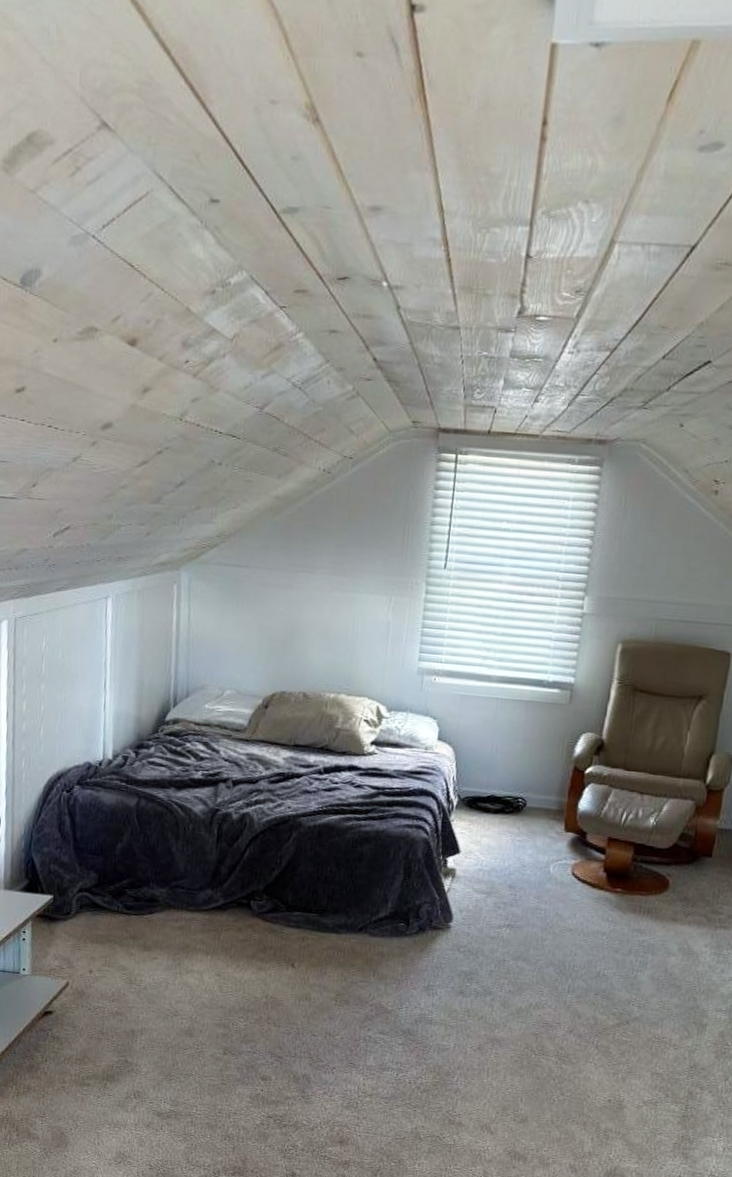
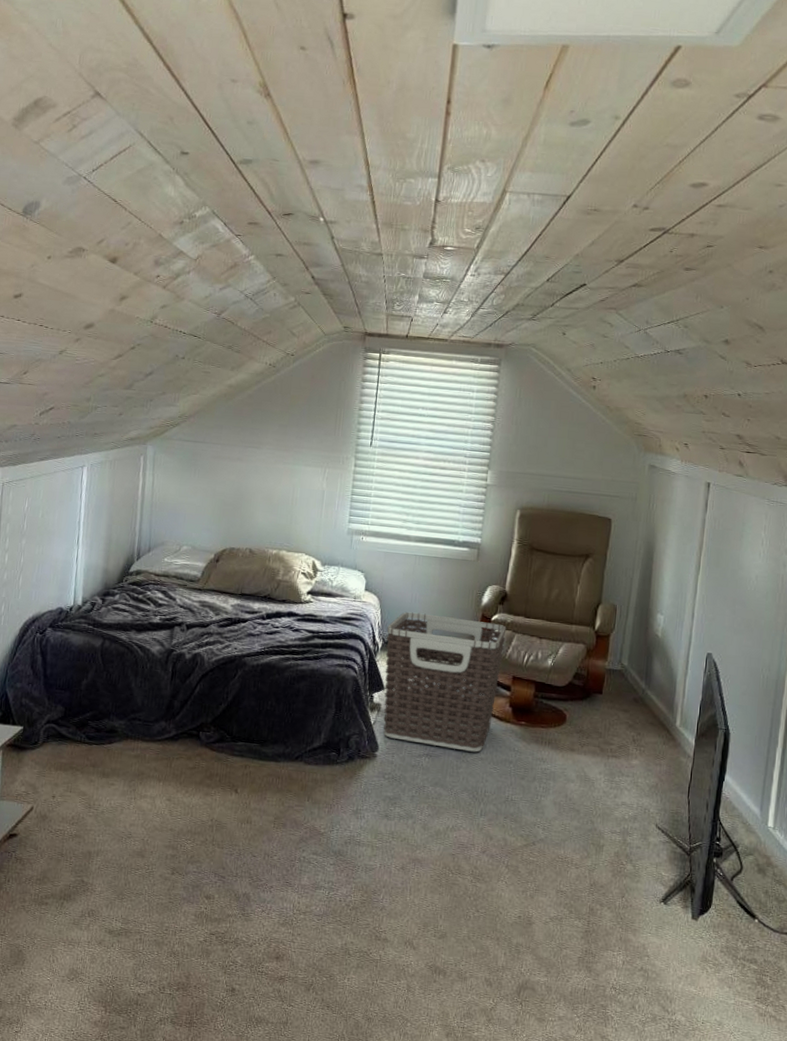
clothes hamper: none [459,764,603,923] -> present [383,611,507,752]

